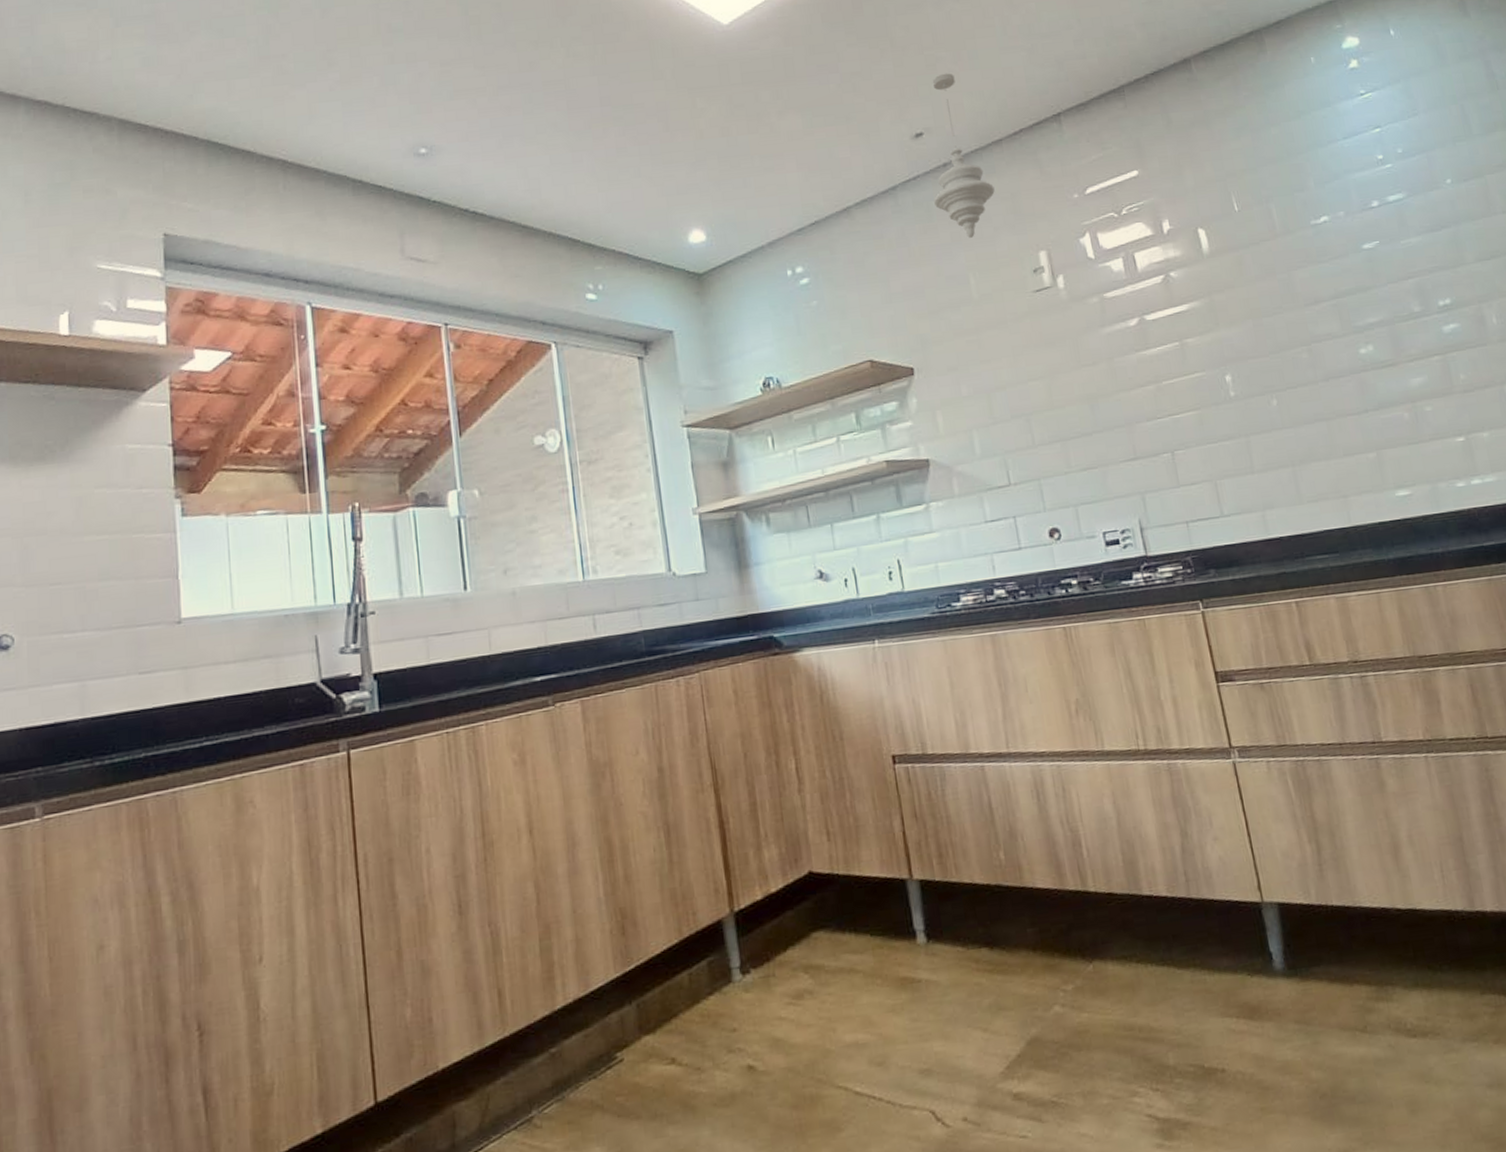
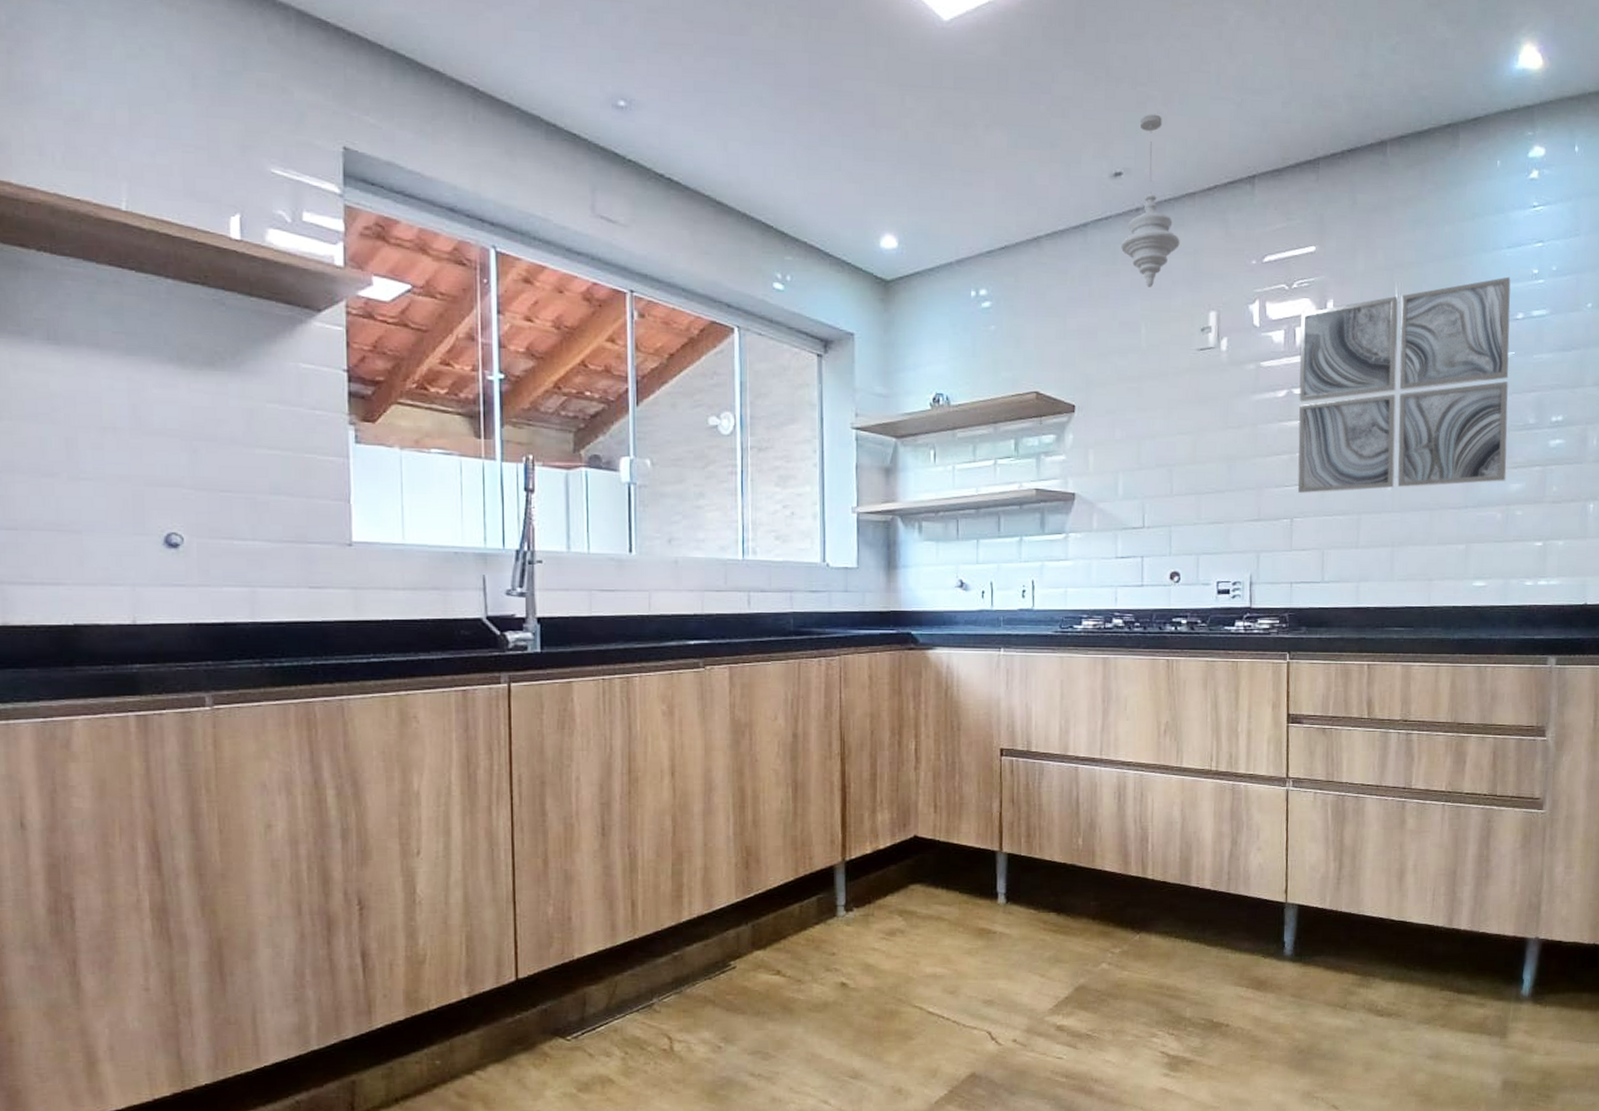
wall art: none [1136,167,1404,424] -> present [1297,276,1511,494]

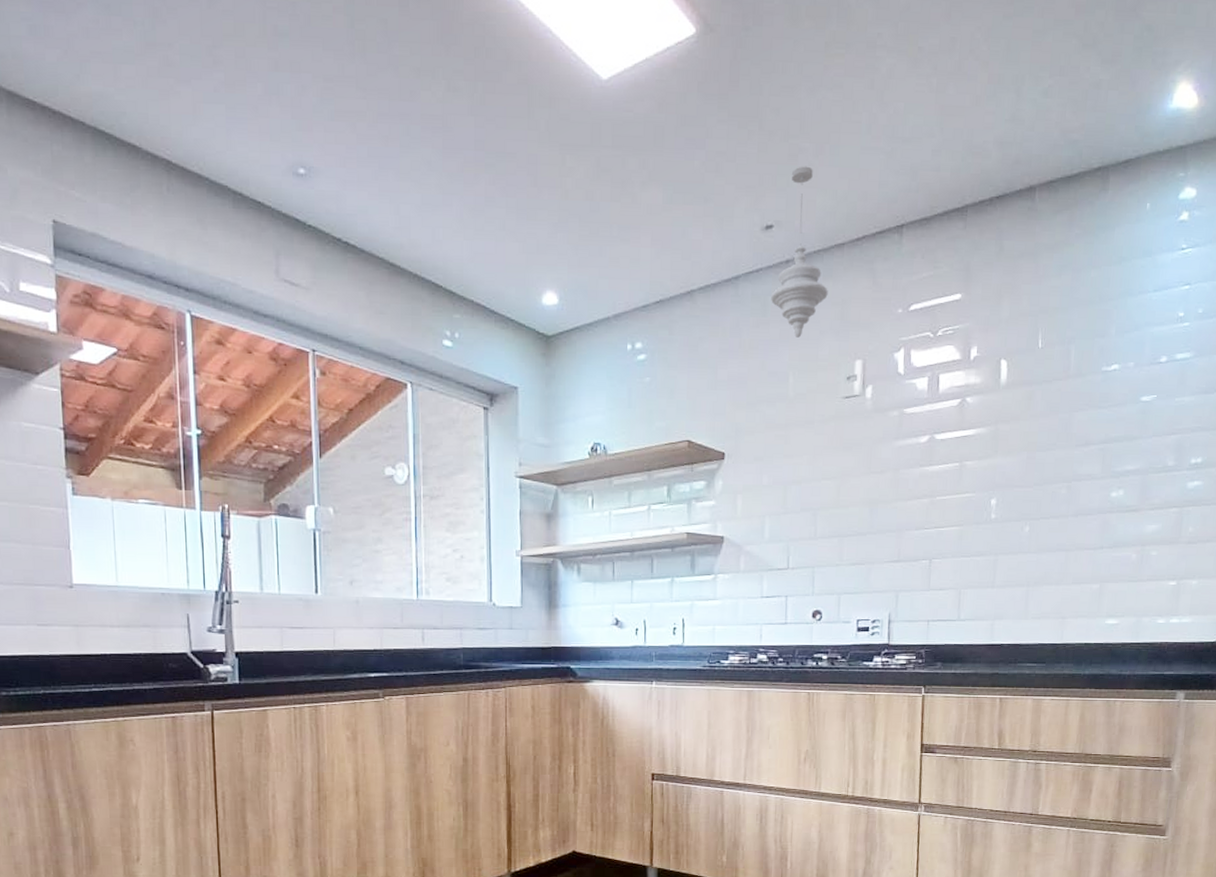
wall art: present [1297,276,1511,494] -> none [937,320,1156,536]

